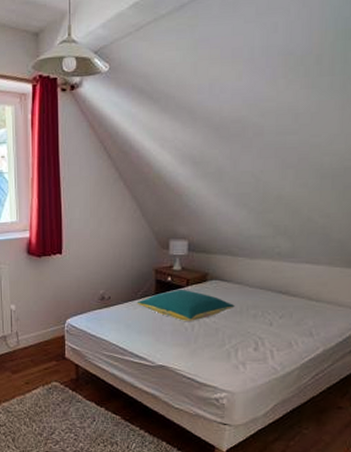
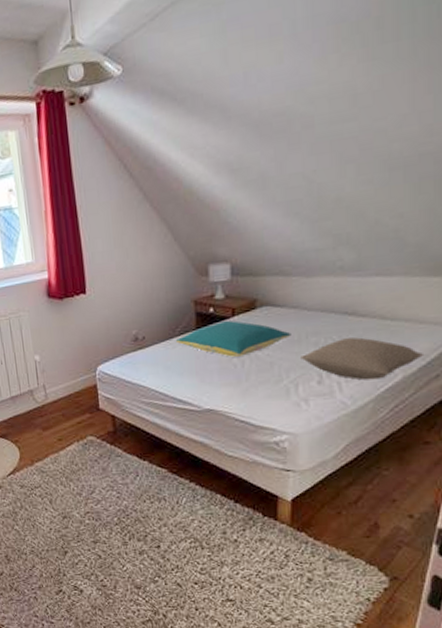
pillow: none [241,313,342,351] -> present [301,337,425,380]

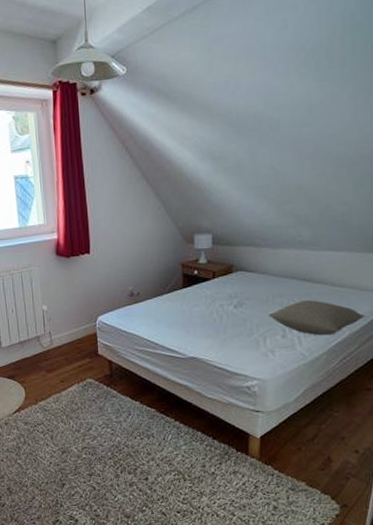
pillow: present [175,320,292,357] -> none [165,281,261,313]

